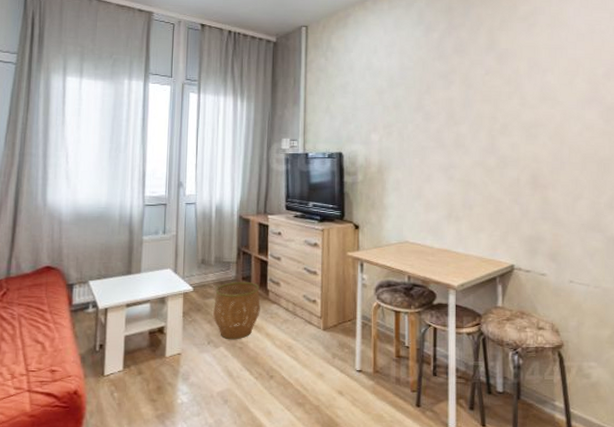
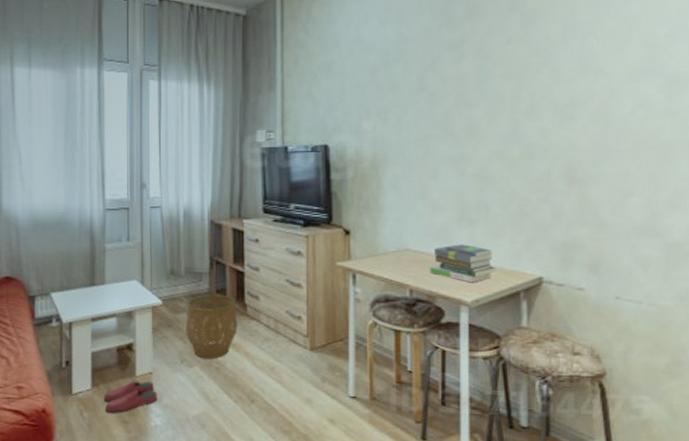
slippers: none [135,361,185,392] -> present [104,380,157,413]
books: none [424,237,478,270] -> present [429,244,497,283]

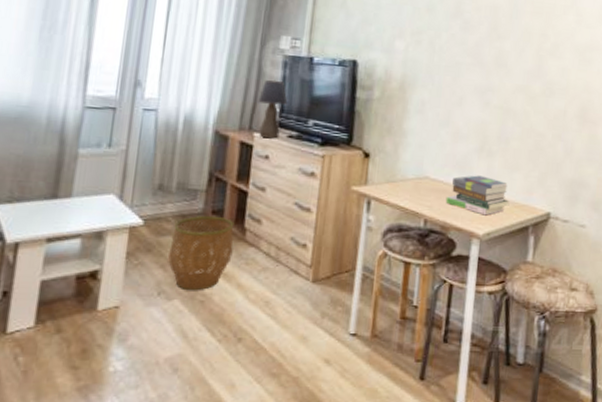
slippers: present [104,380,157,413] -> none [50,315,123,357]
table lamp: none [242,171,269,224] -> present [256,79,288,139]

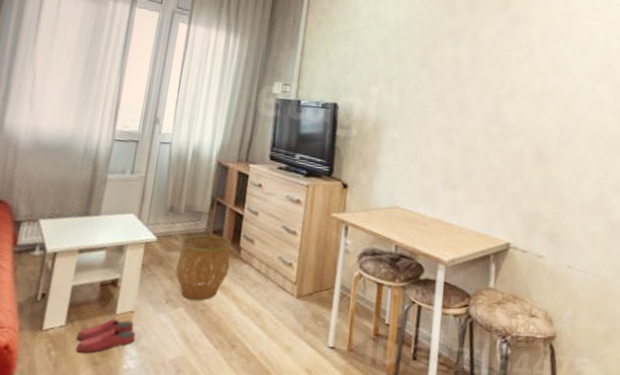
slippers: none [50,315,123,357] -> present [76,318,136,353]
table lamp: present [256,79,288,139] -> none [252,119,279,170]
books: present [445,175,510,216] -> none [414,206,472,244]

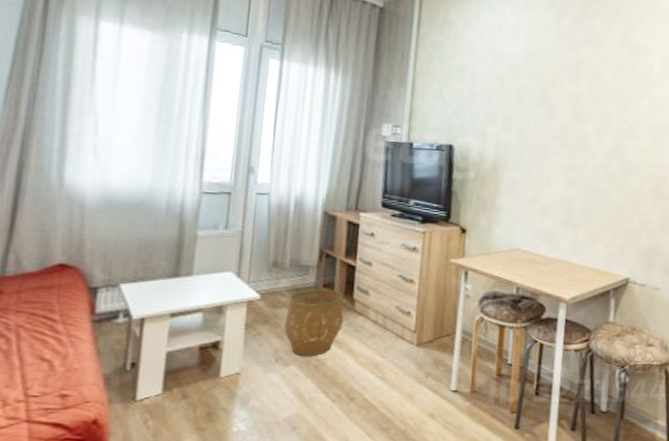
slippers: present [76,318,136,353] -> none [177,382,244,420]

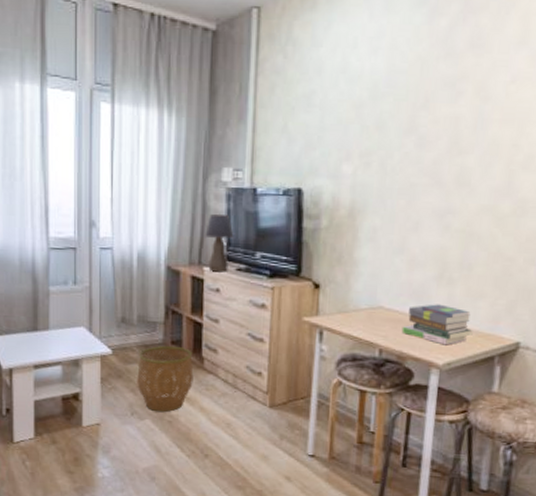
table lamp: none [362,164,390,218] -> present [204,213,234,273]
books: none [535,246,593,282] -> present [401,304,473,345]

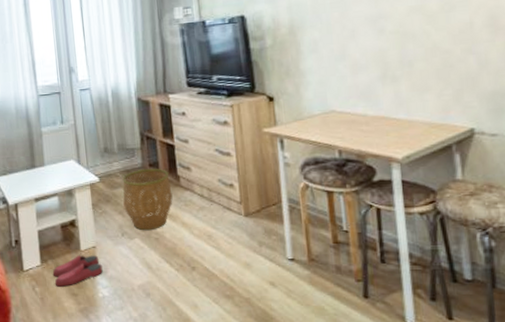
slippers: none [48,430,105,463] -> present [53,254,103,287]
table lamp: present [204,213,234,273] -> none [165,46,191,98]
books: present [401,304,473,345] -> none [356,101,426,140]

